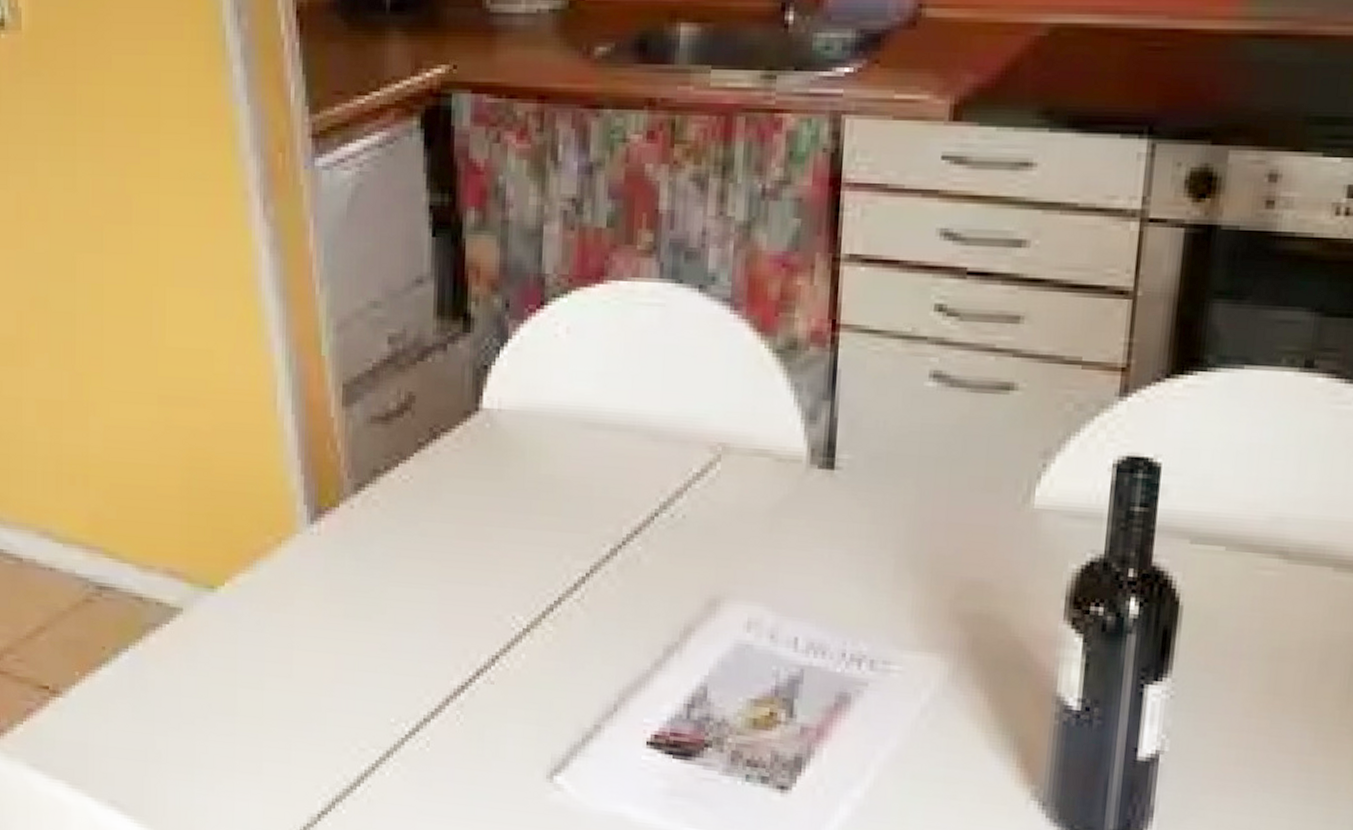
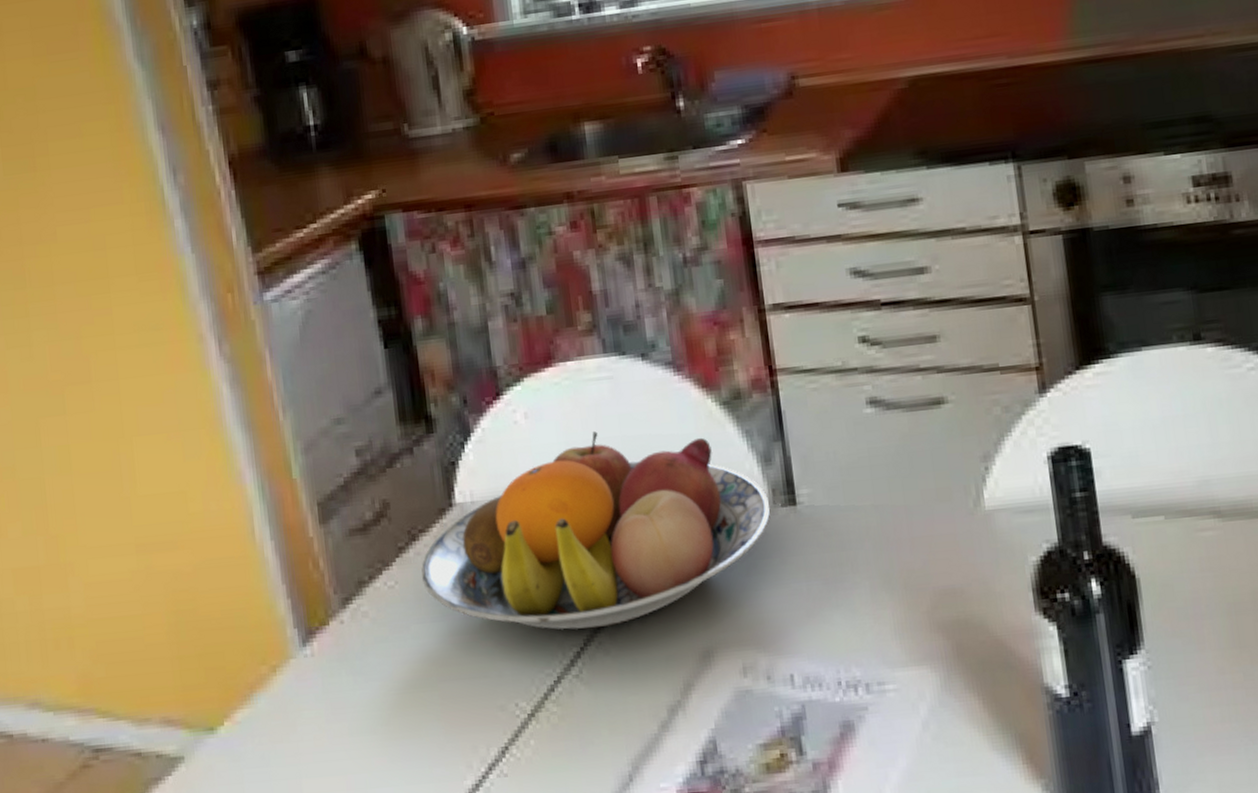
fruit bowl: none [438,358,807,558] -> present [421,431,771,630]

